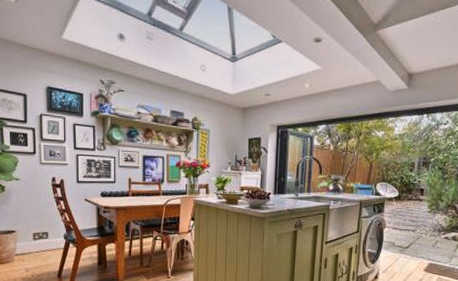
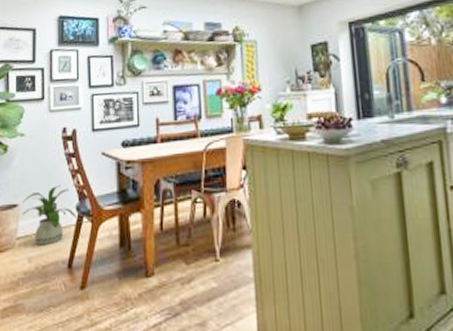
house plant: none [19,219,64,261] -> present [22,184,76,246]

